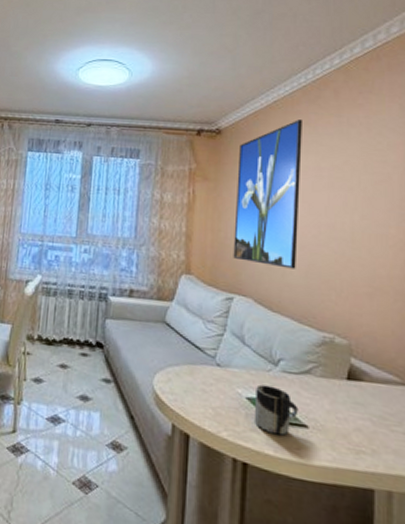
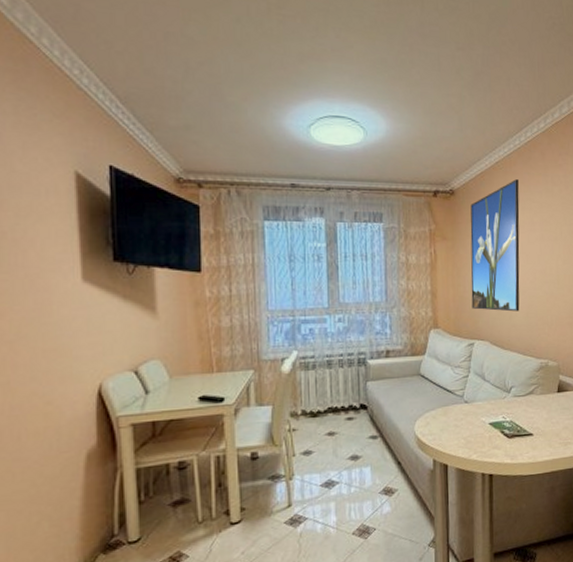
cup: present [254,384,299,436] -> none [495,409,526,447]

